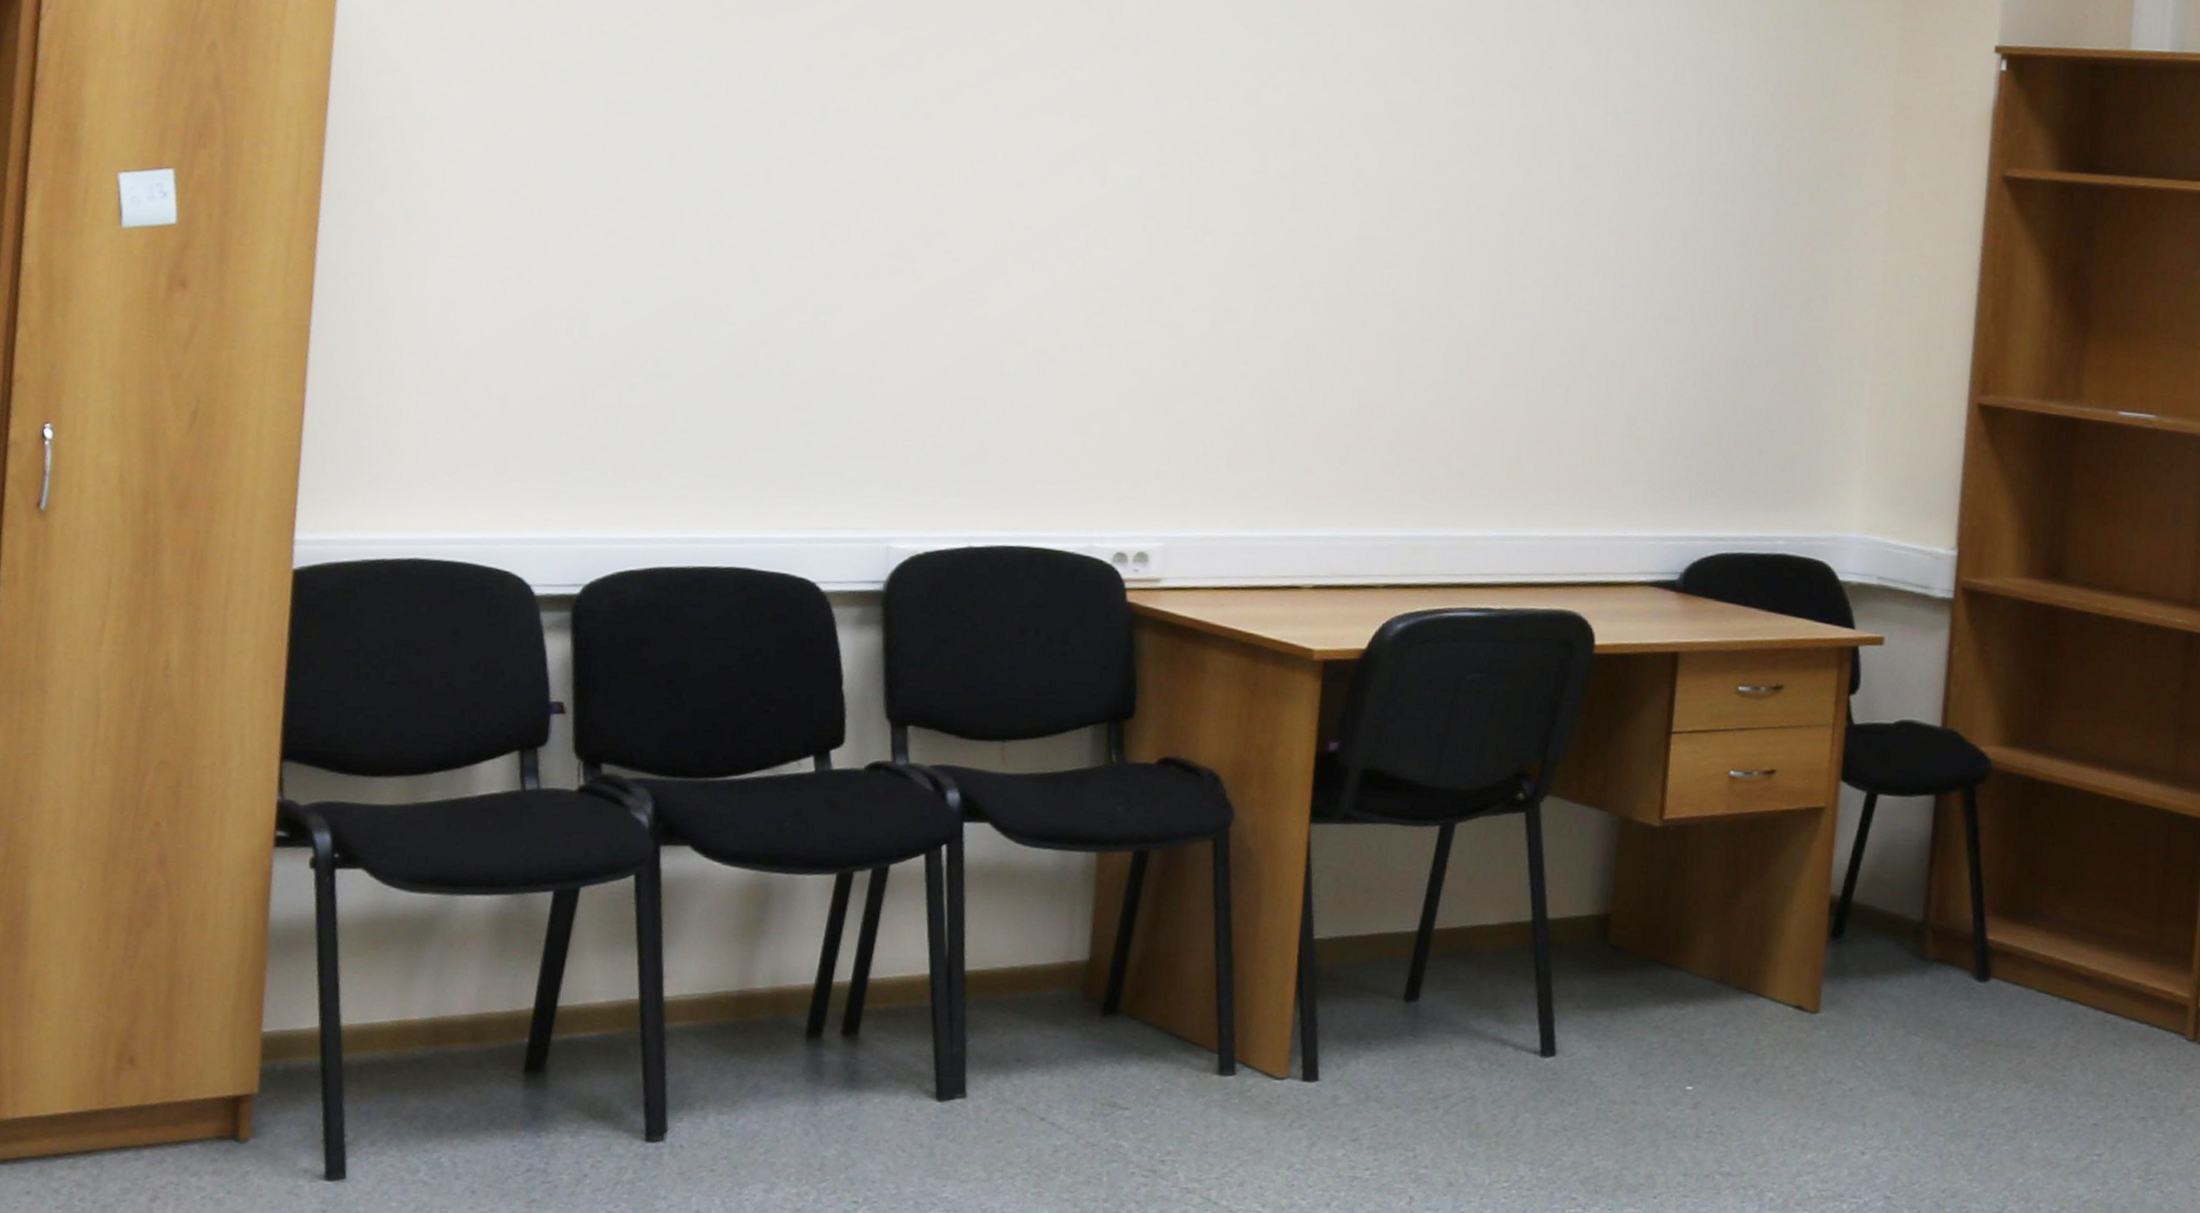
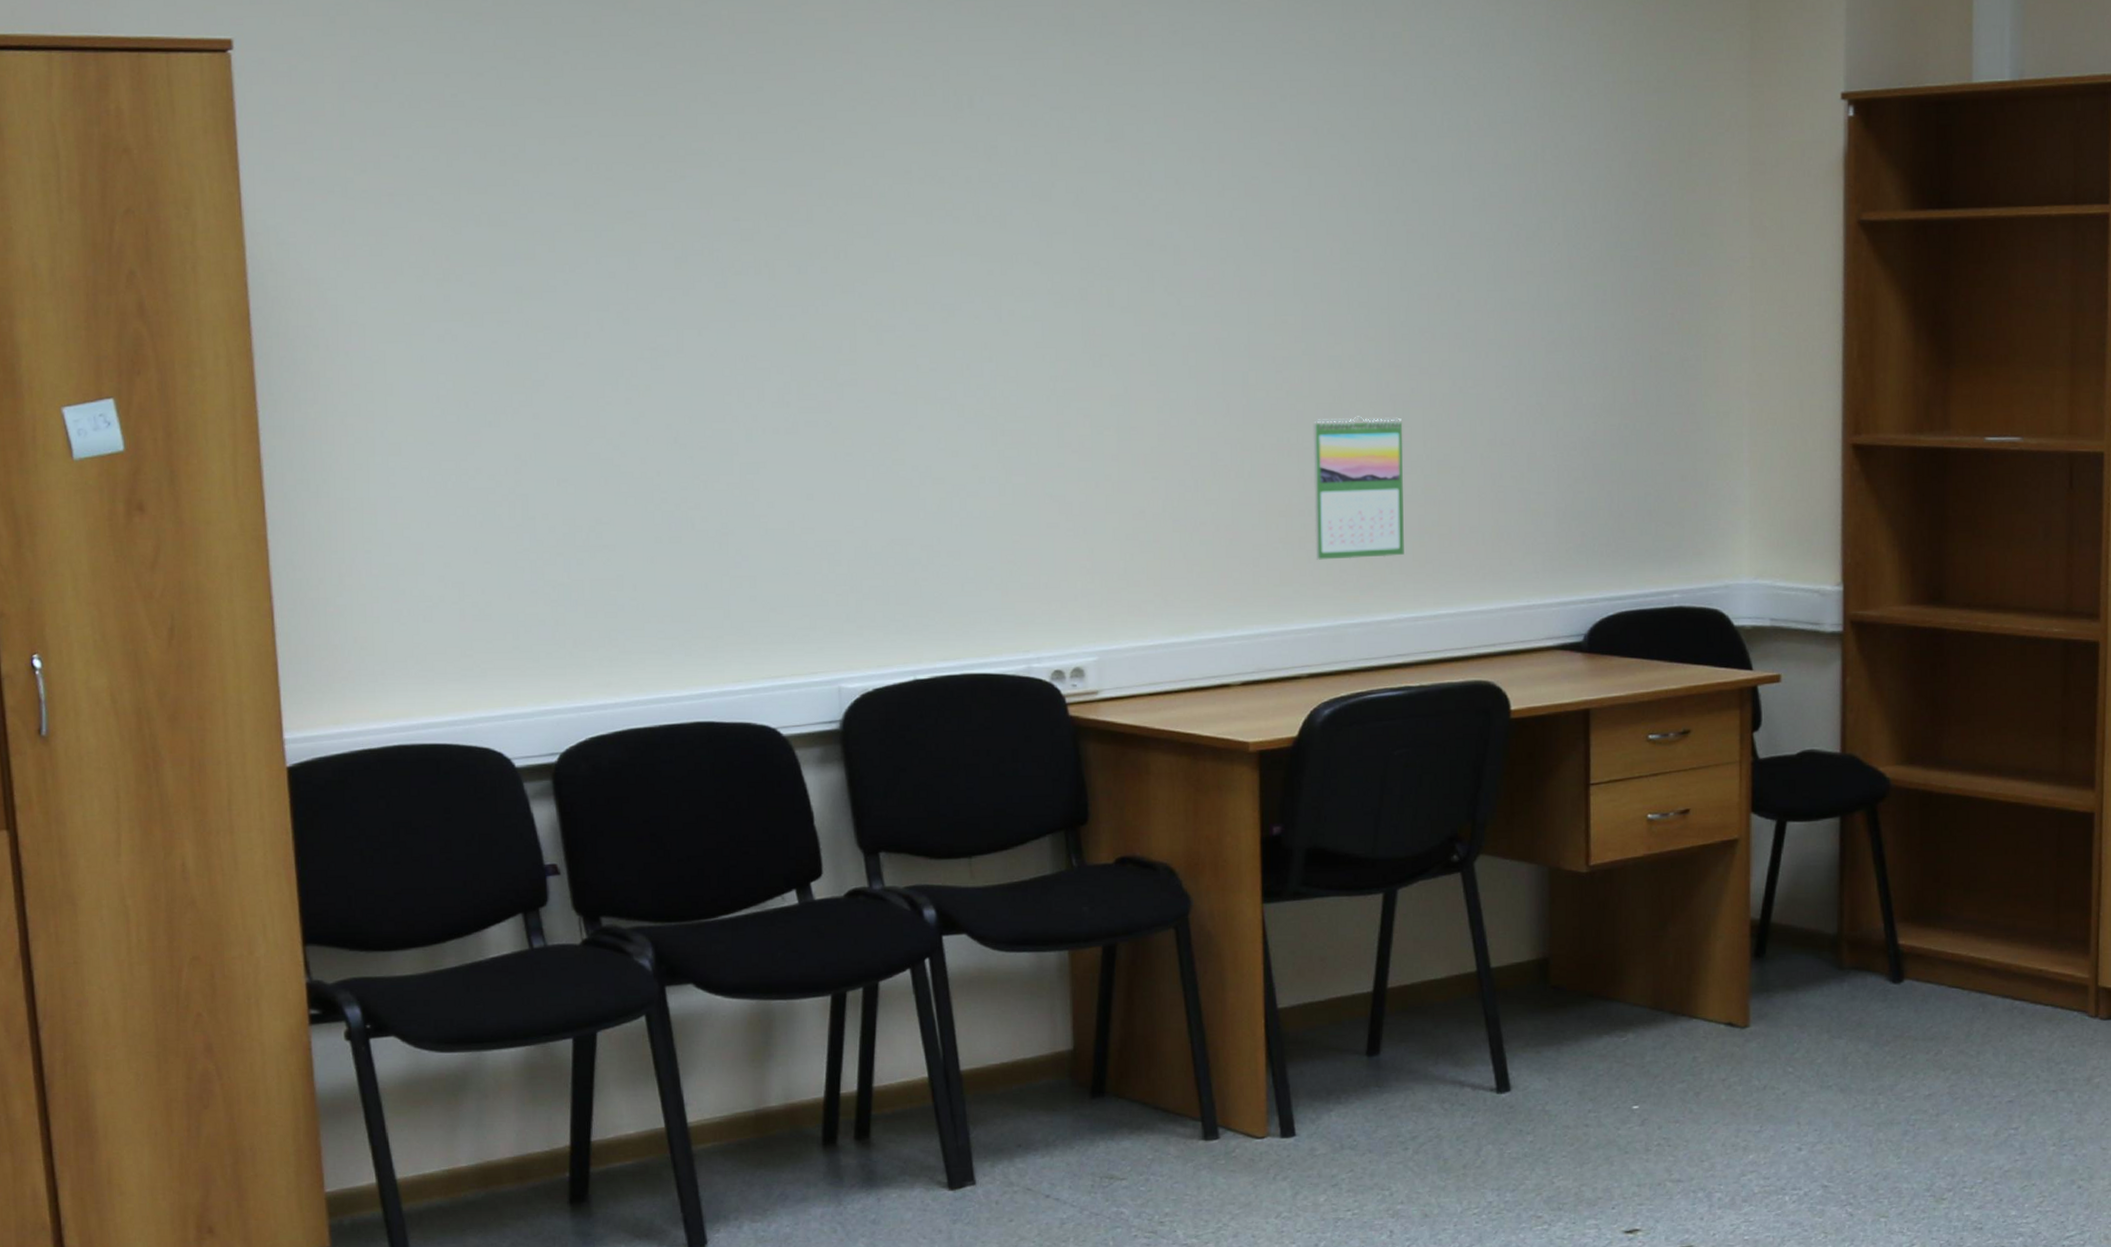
calendar: none [1405,320,1511,471] -> present [1313,416,1404,560]

